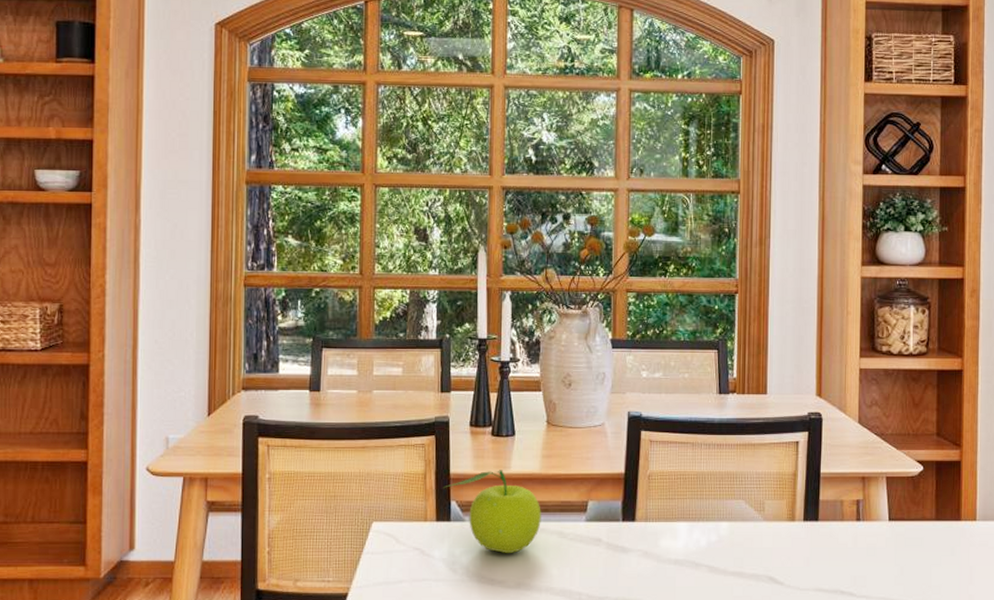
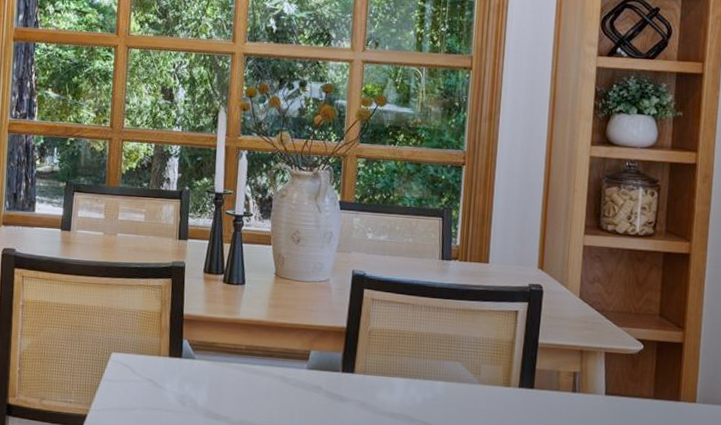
fruit: present [443,470,541,554] -> none [177,315,266,393]

